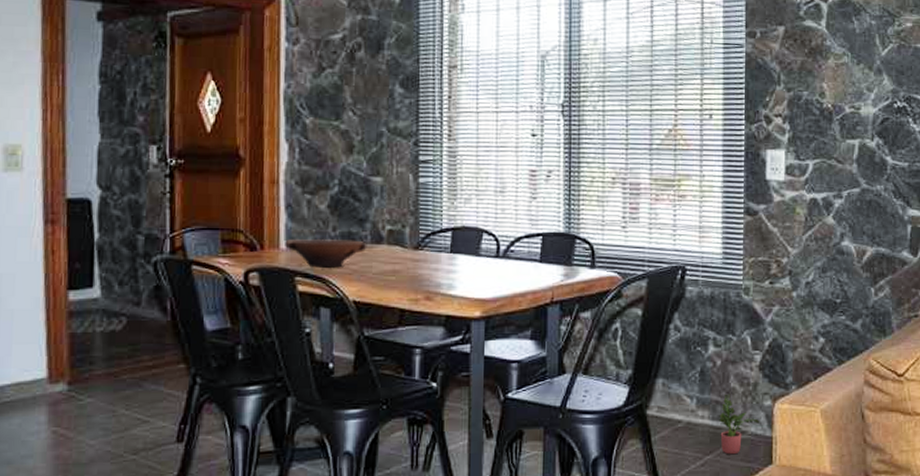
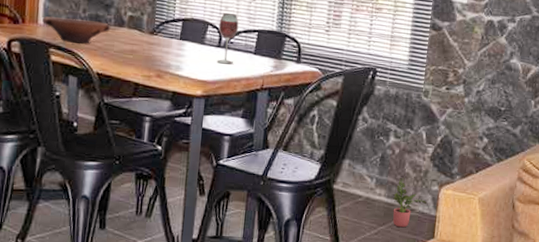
wineglass: none [495,217,519,277] -> present [217,13,239,65]

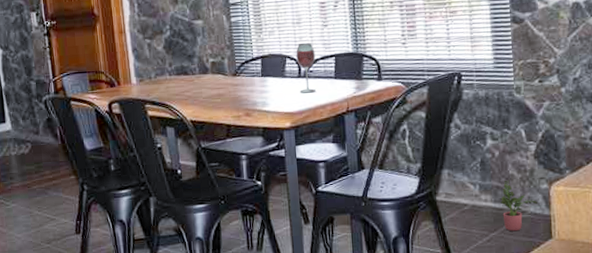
bowl: present [42,16,111,44] -> none [135,72,197,96]

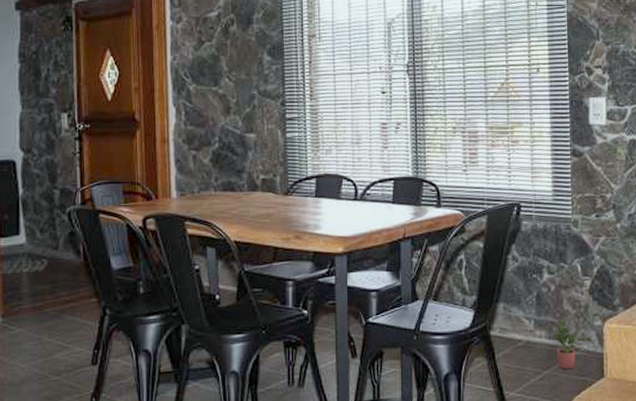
wineglass: present [296,43,316,93] -> none [353,165,374,217]

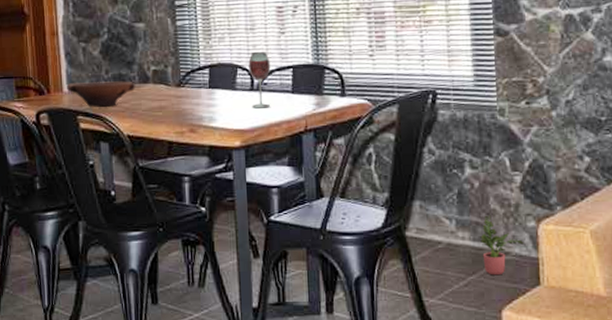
bowl: none [176,188,245,213] -> present [67,81,136,107]
wineglass: none [353,165,374,217] -> present [248,52,271,109]

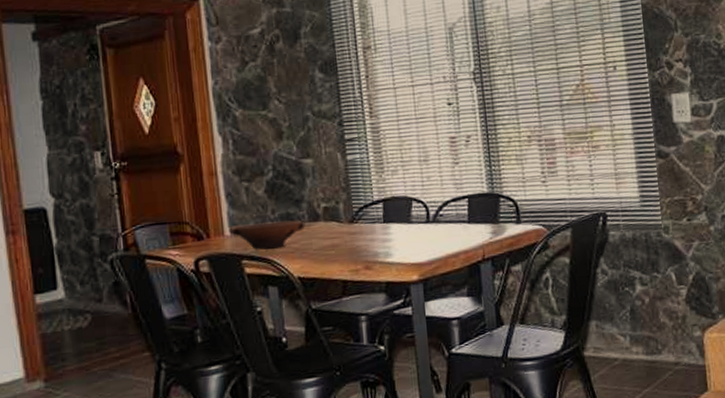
wineglass: present [248,52,271,109] -> none [423,183,447,241]
potted plant: present [480,215,523,276] -> none [652,328,691,386]

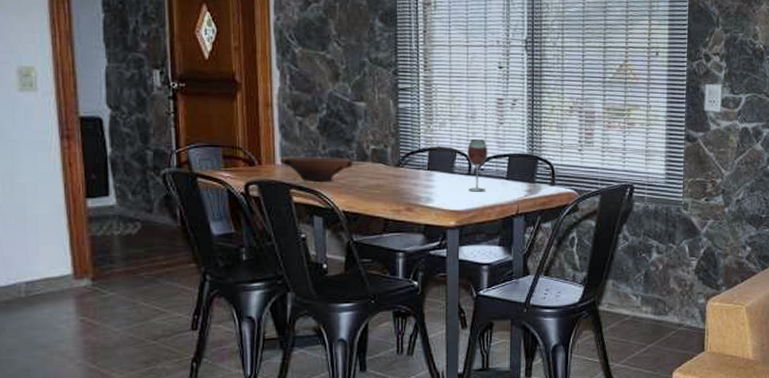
wineglass: none [423,183,447,241] -> present [467,139,488,192]

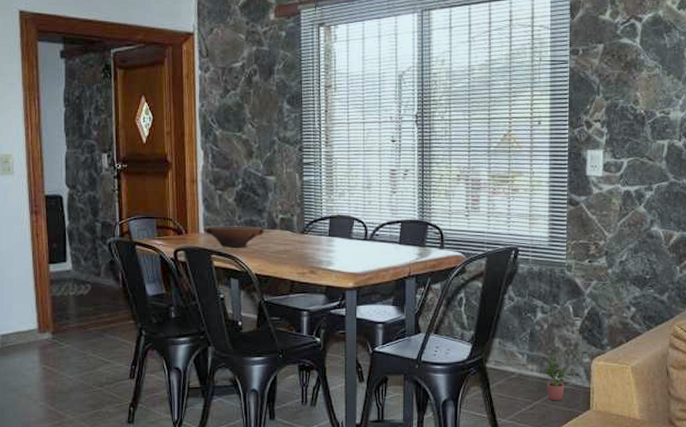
wineglass: present [467,139,488,192] -> none [364,208,382,256]
potted plant: none [660,293,694,344] -> present [545,352,579,401]

